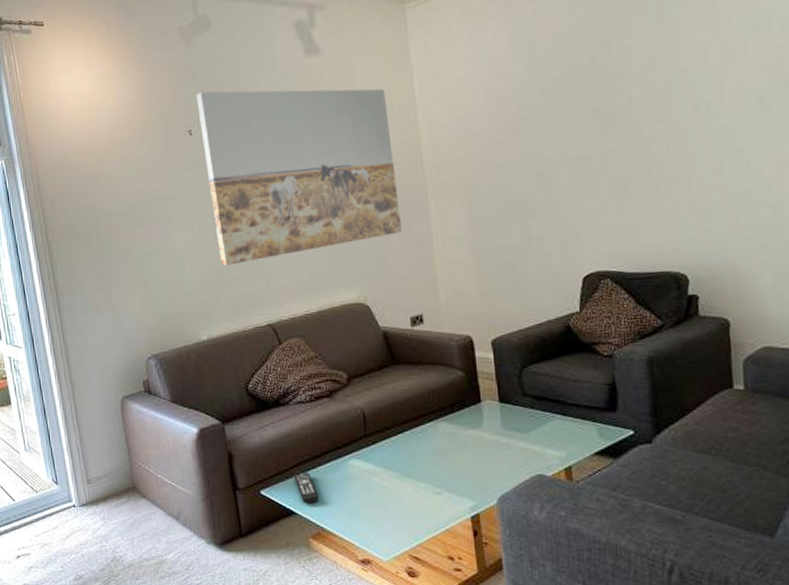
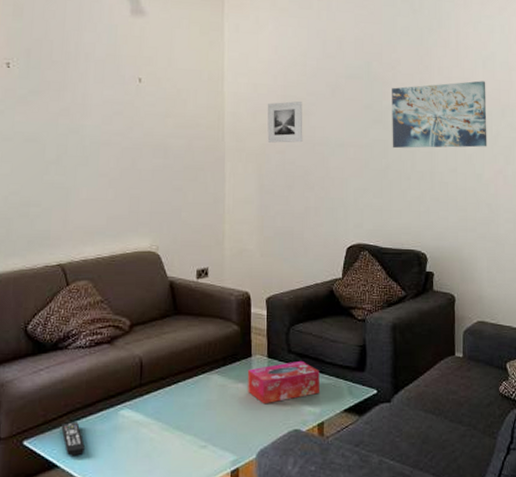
wall art: present [196,88,402,266] -> none [18,29,199,201]
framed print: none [471,117,517,171] -> present [267,100,303,143]
tissue box: none [479,403,563,450] -> present [248,360,320,405]
wall art: none [626,51,766,156] -> present [392,80,487,149]

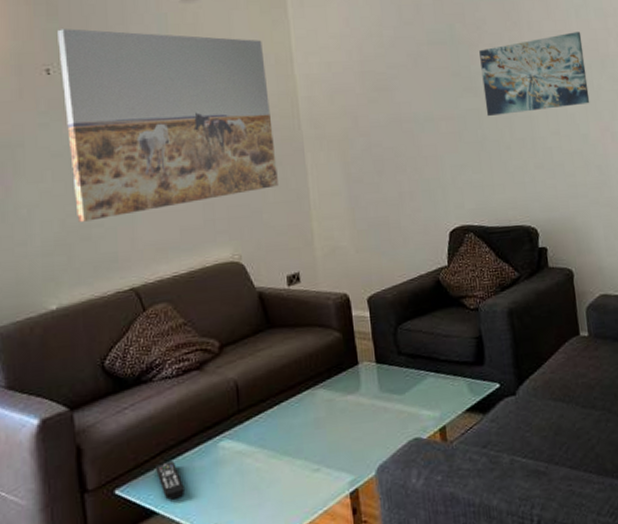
wall art: none [18,29,199,201] -> present [57,29,278,222]
tissue box: present [248,360,320,405] -> none [356,361,437,415]
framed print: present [267,100,303,143] -> none [345,75,388,126]

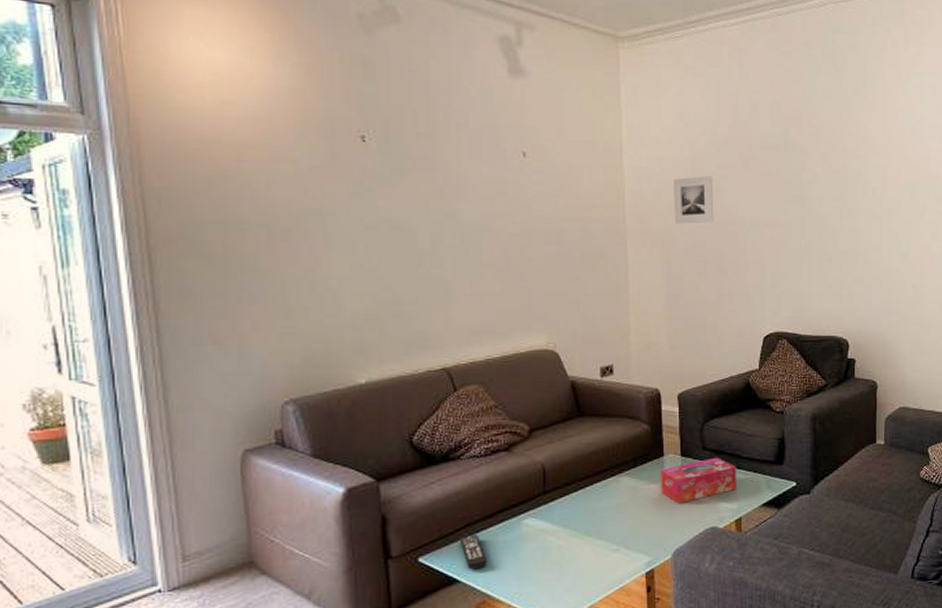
wall art: present [57,29,278,222] -> none [375,94,598,298]
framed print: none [345,75,388,126] -> present [674,175,714,224]
tissue box: none [356,361,437,415] -> present [661,457,736,504]
wall art: present [479,32,590,117] -> none [812,149,914,227]

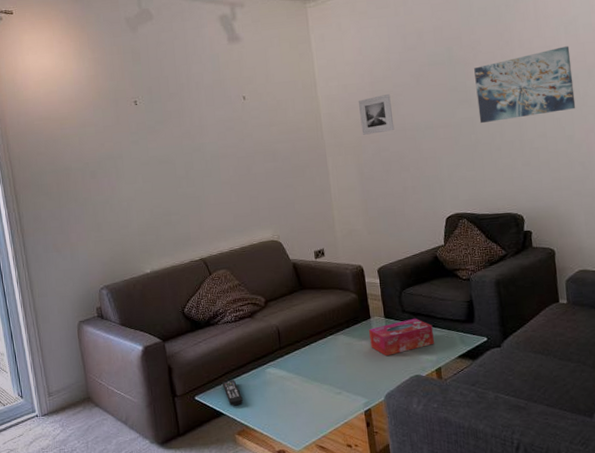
wall art: none [812,149,914,227] -> present [474,46,576,124]

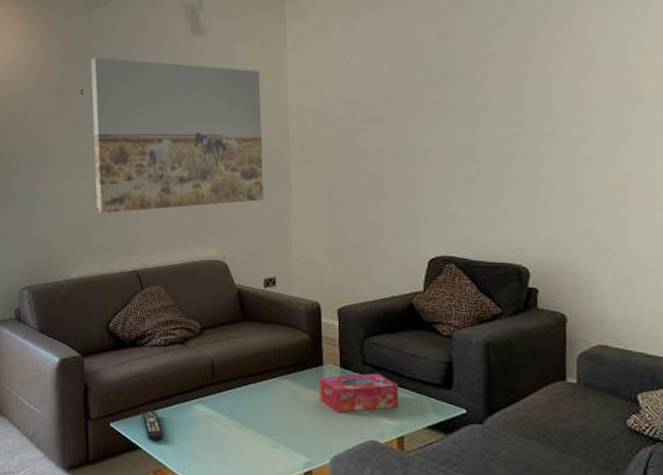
wall art: none [141,70,306,211] -> present [91,57,264,213]
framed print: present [359,93,395,135] -> none [335,107,376,152]
wall art: present [474,46,576,124] -> none [483,69,613,153]

